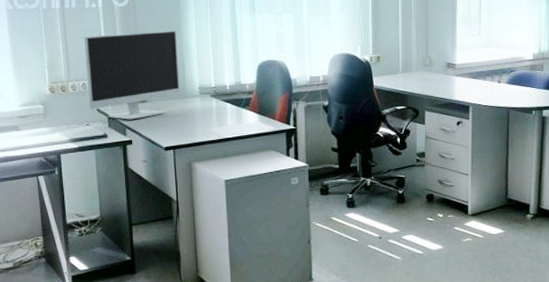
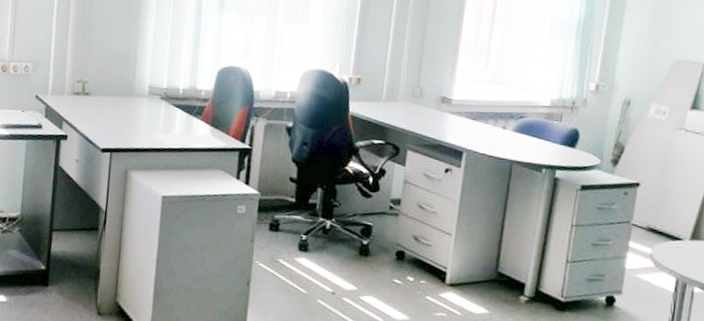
computer monitor: present [84,30,180,120] -> none [28,15,133,113]

